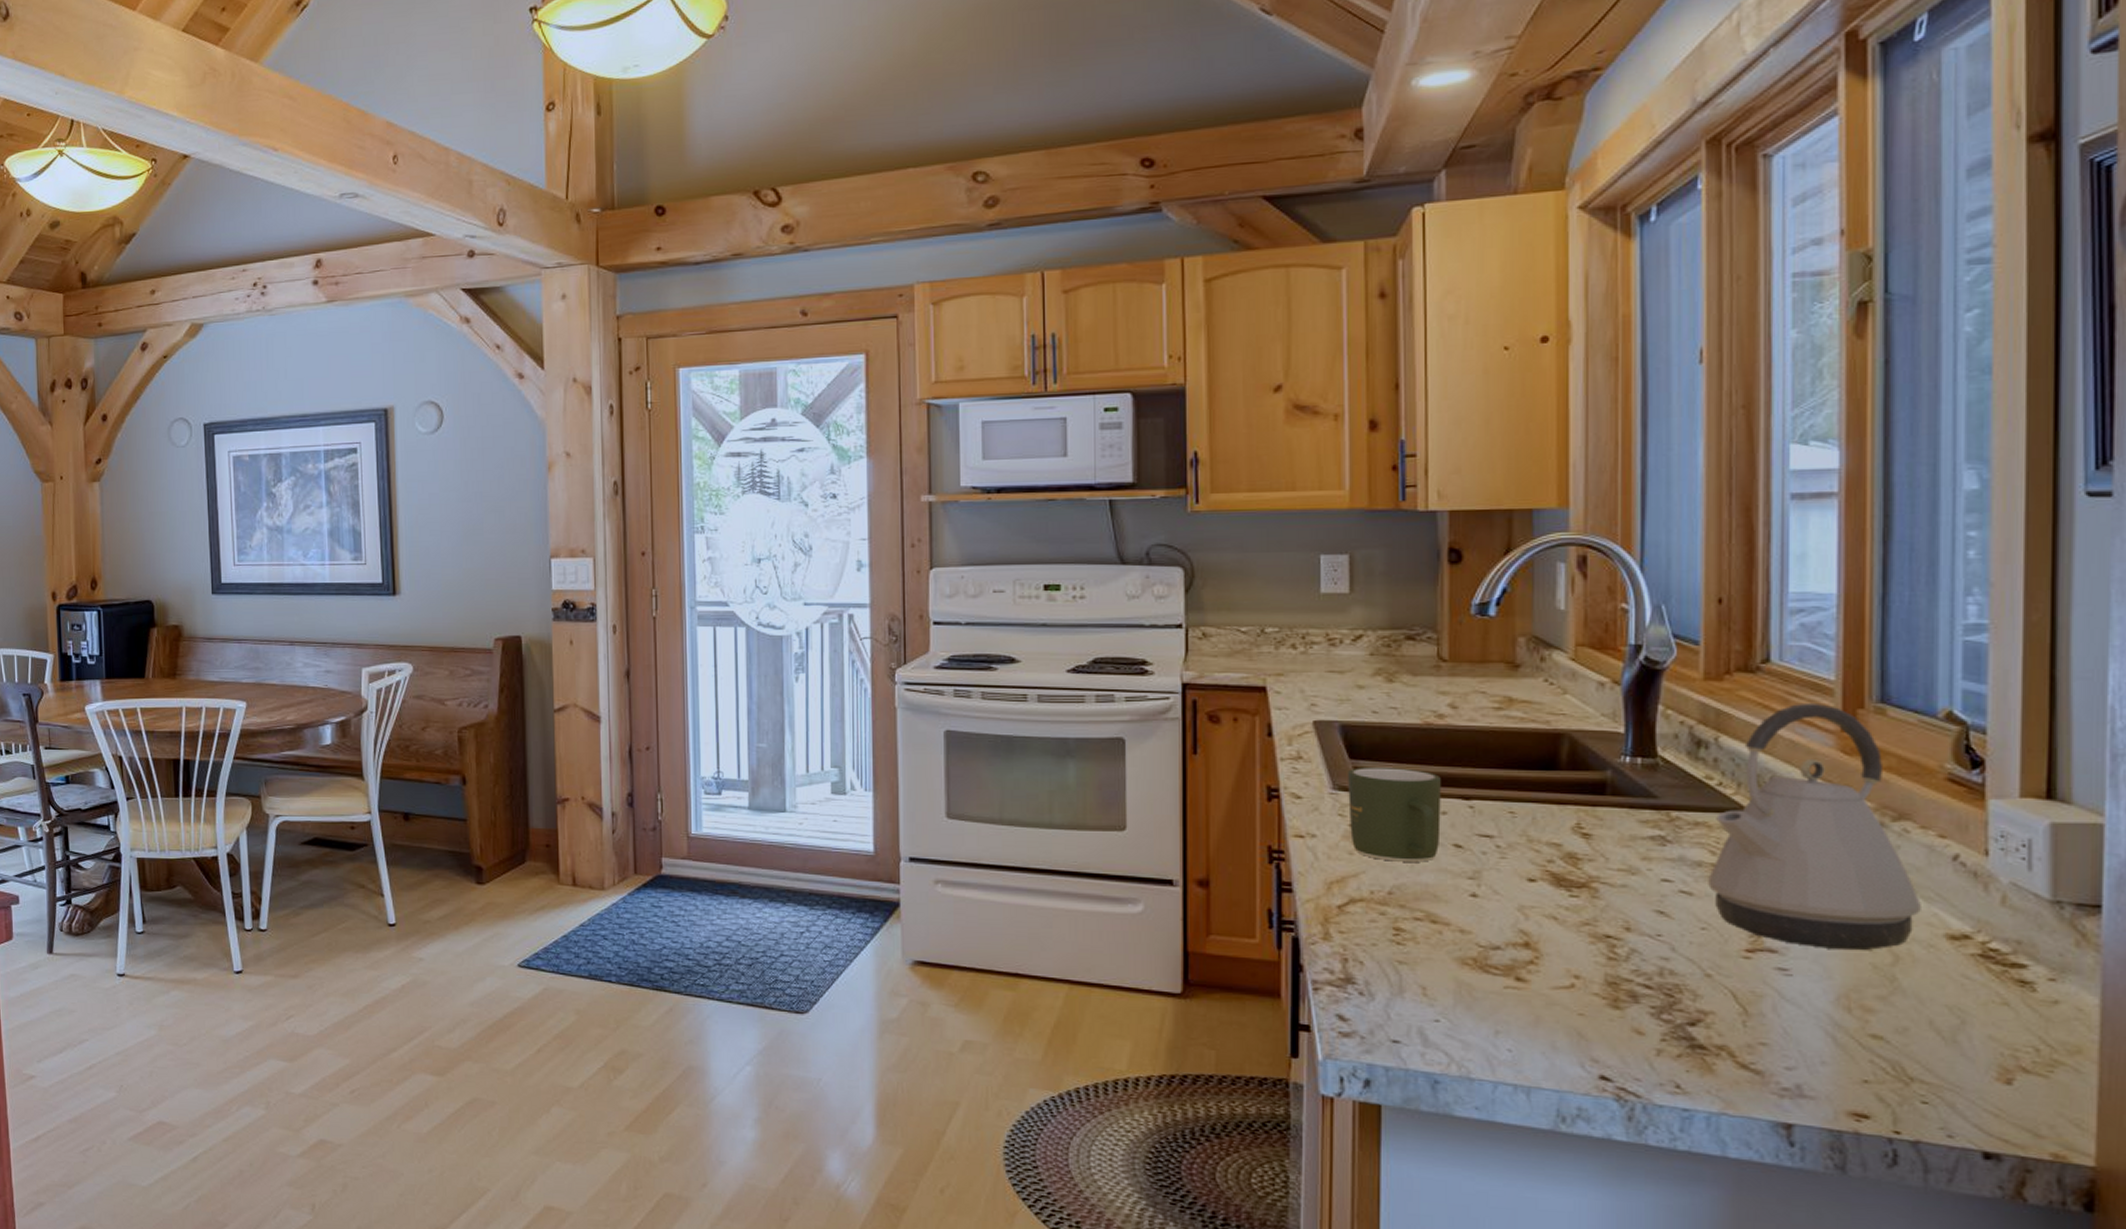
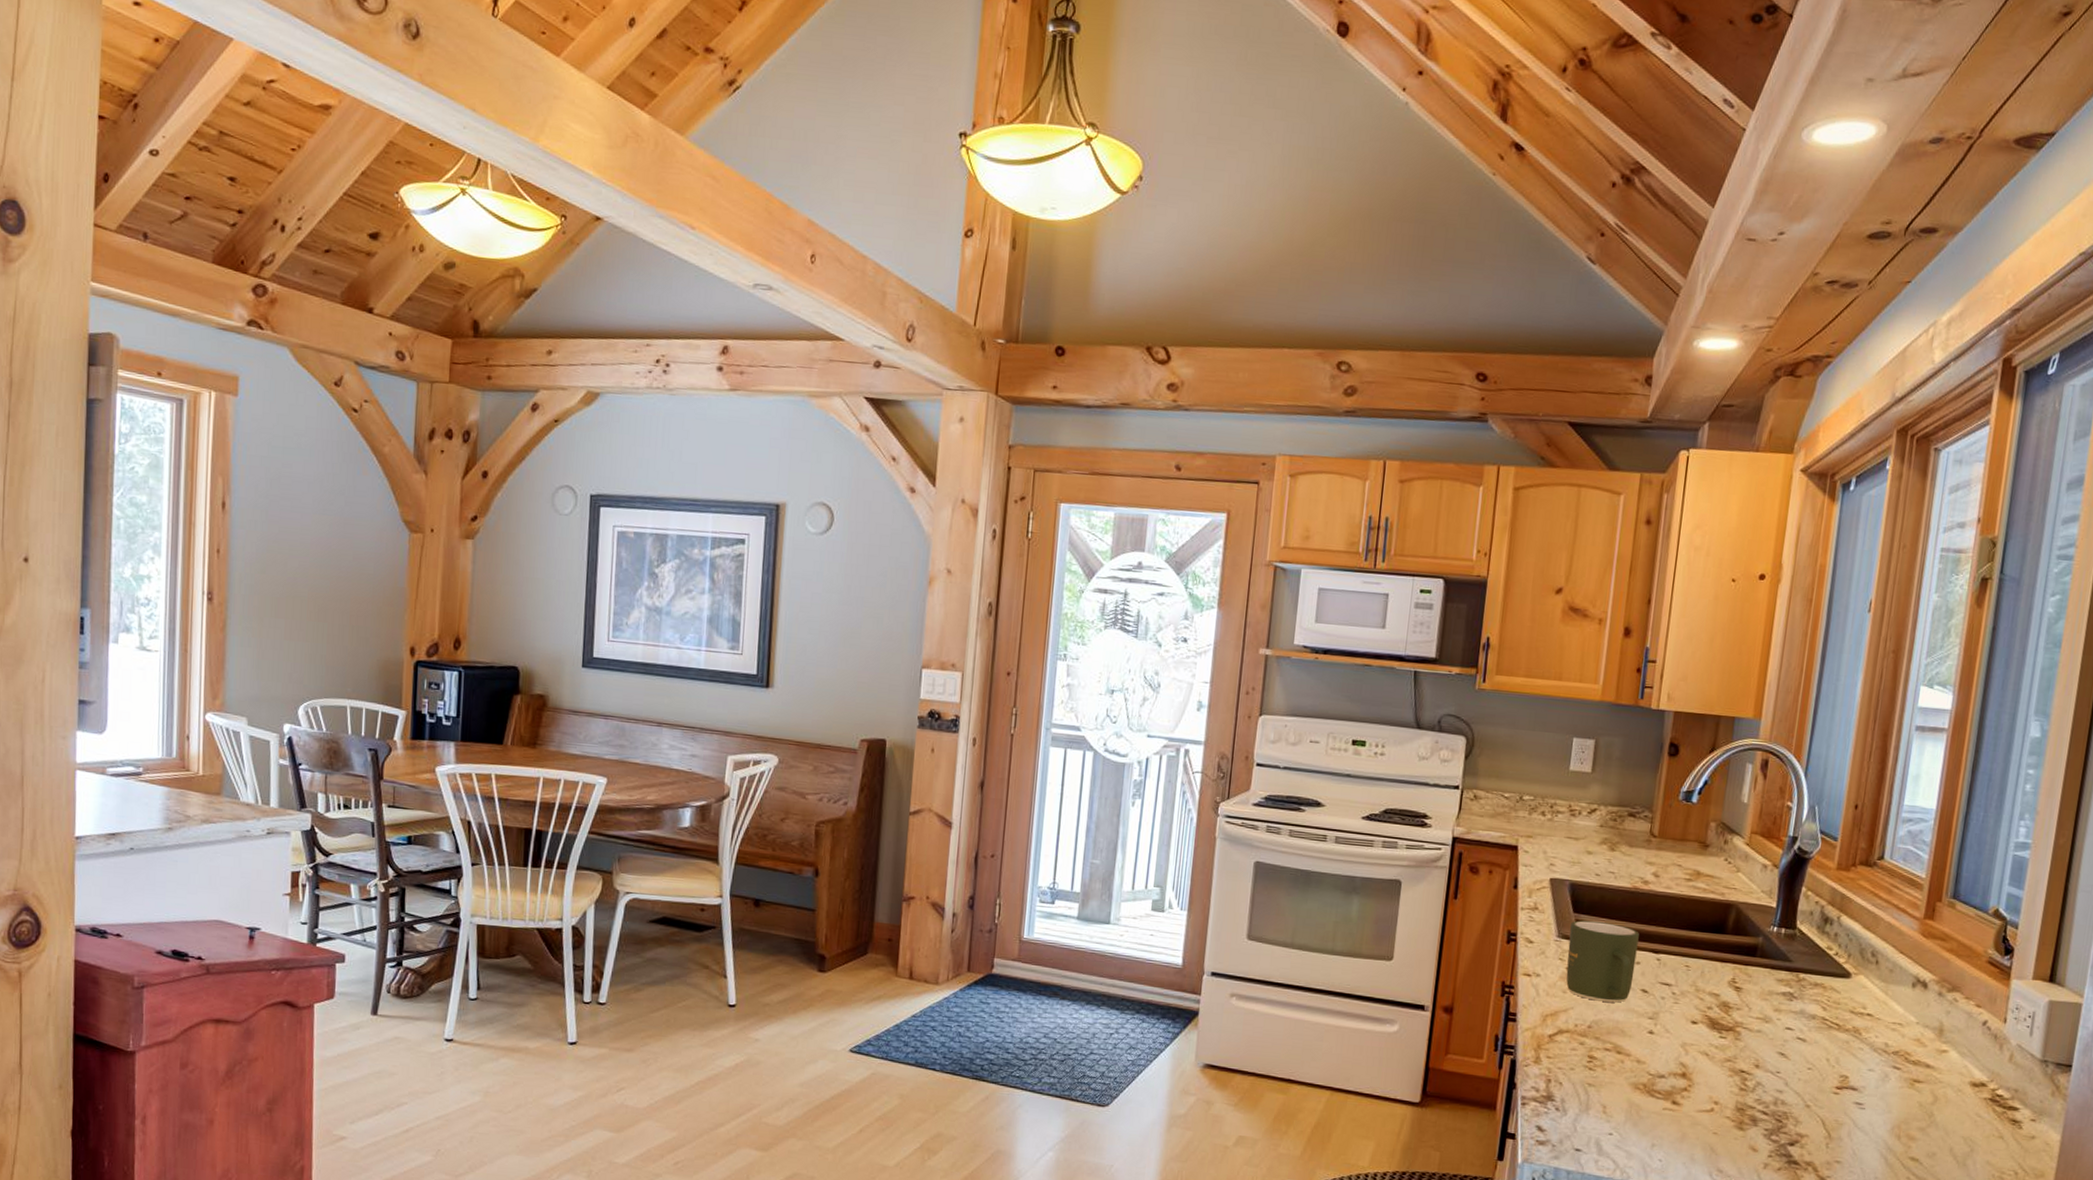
kettle: present [1708,702,1921,950] -> none [1817,894,1958,1092]

